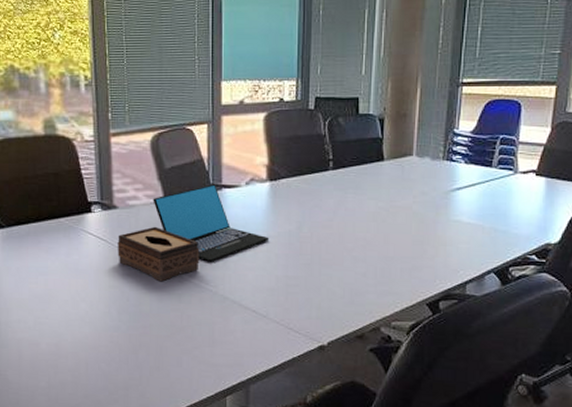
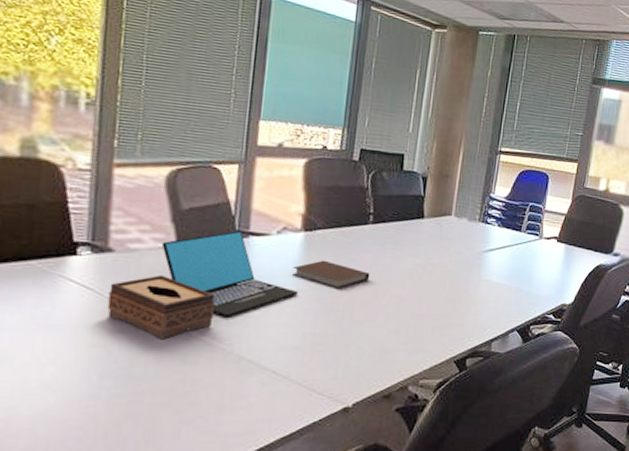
notebook: none [263,207,334,233] -> present [293,260,370,288]

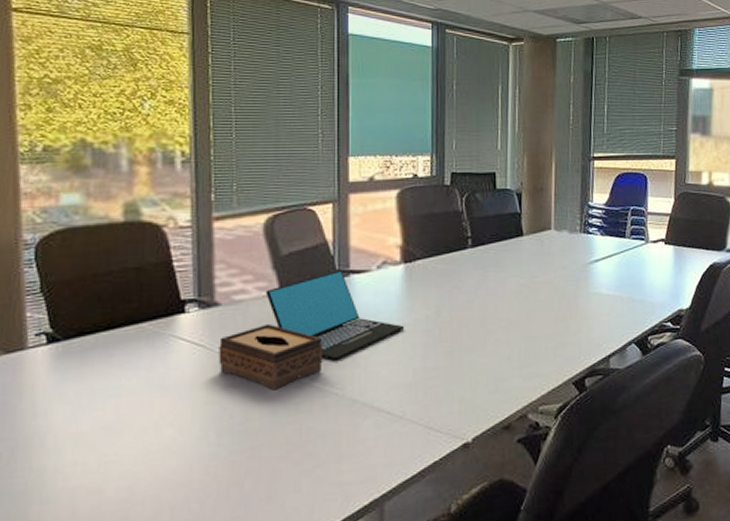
notebook: present [293,260,370,288] -> none [397,290,475,319]

